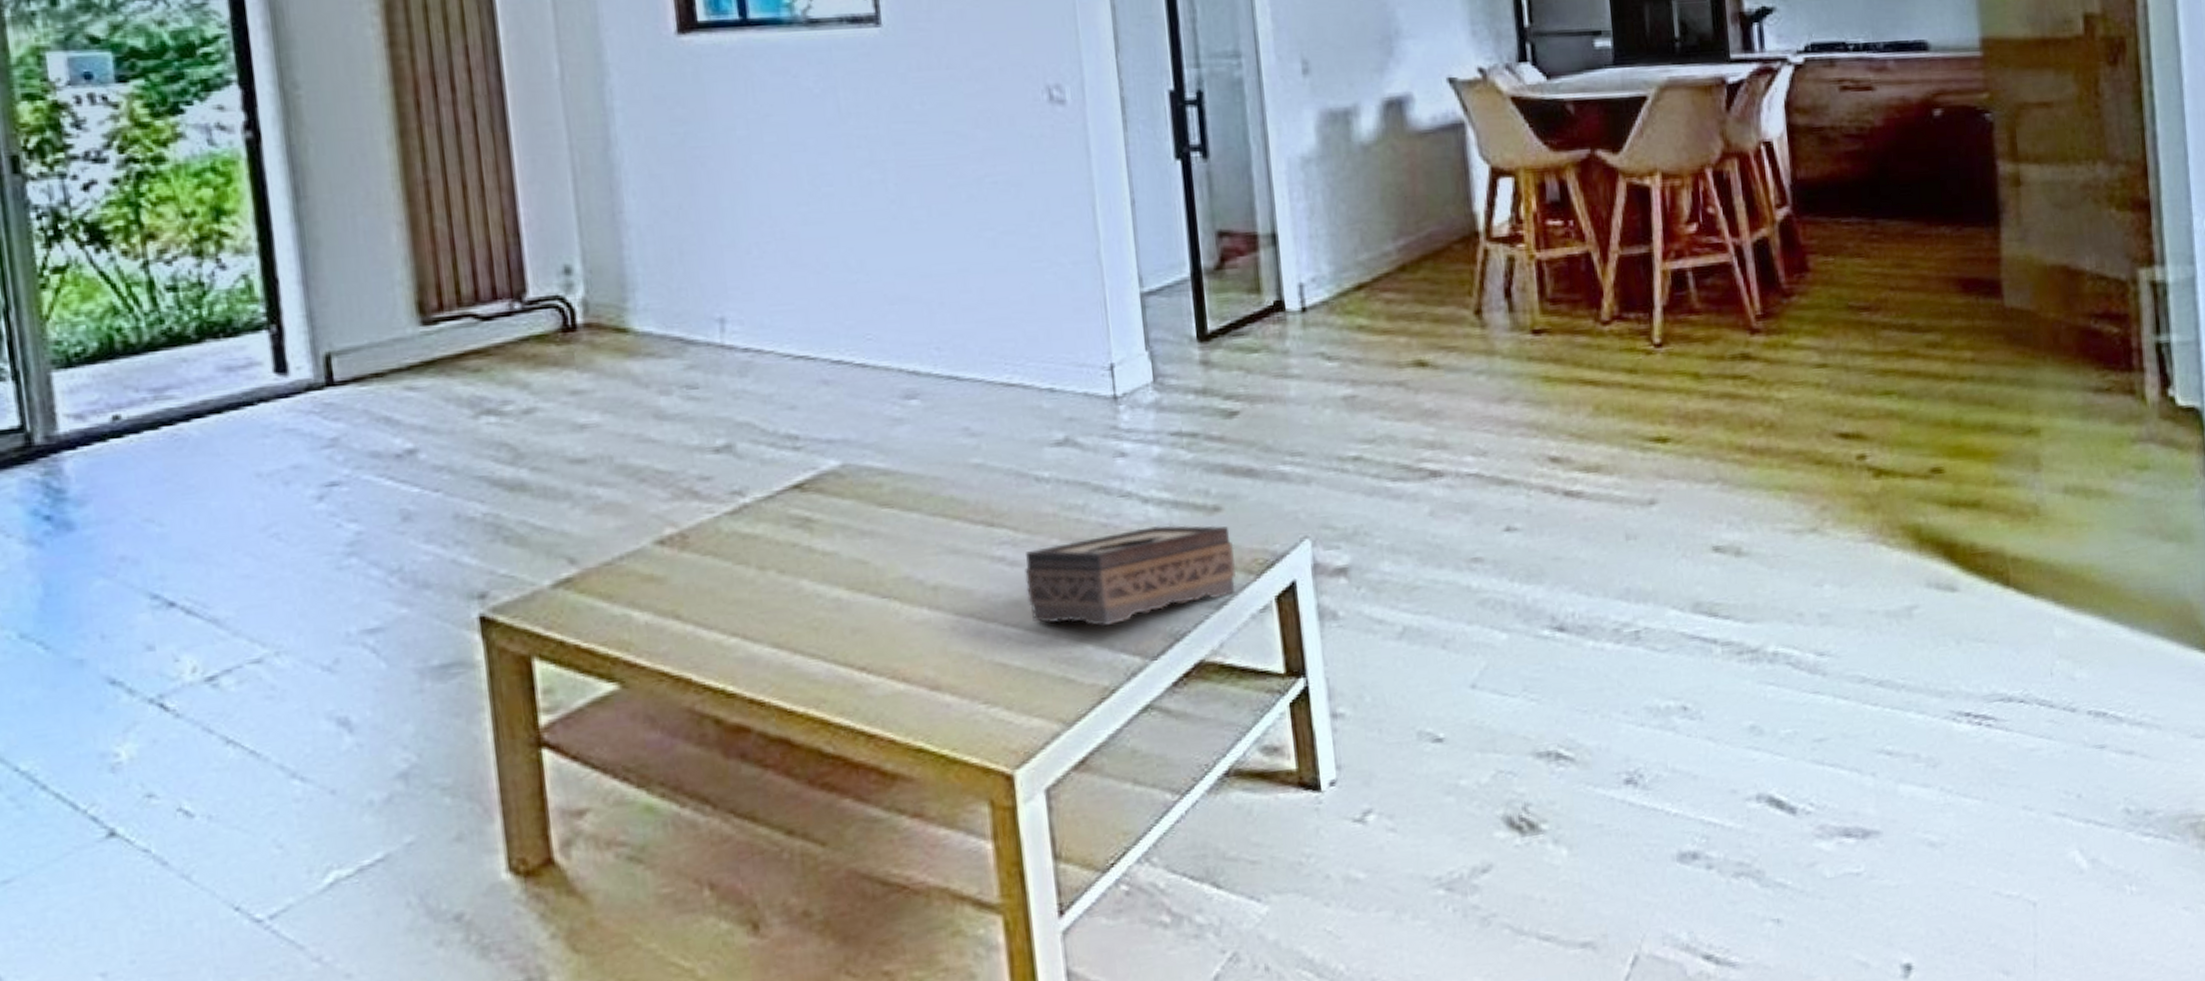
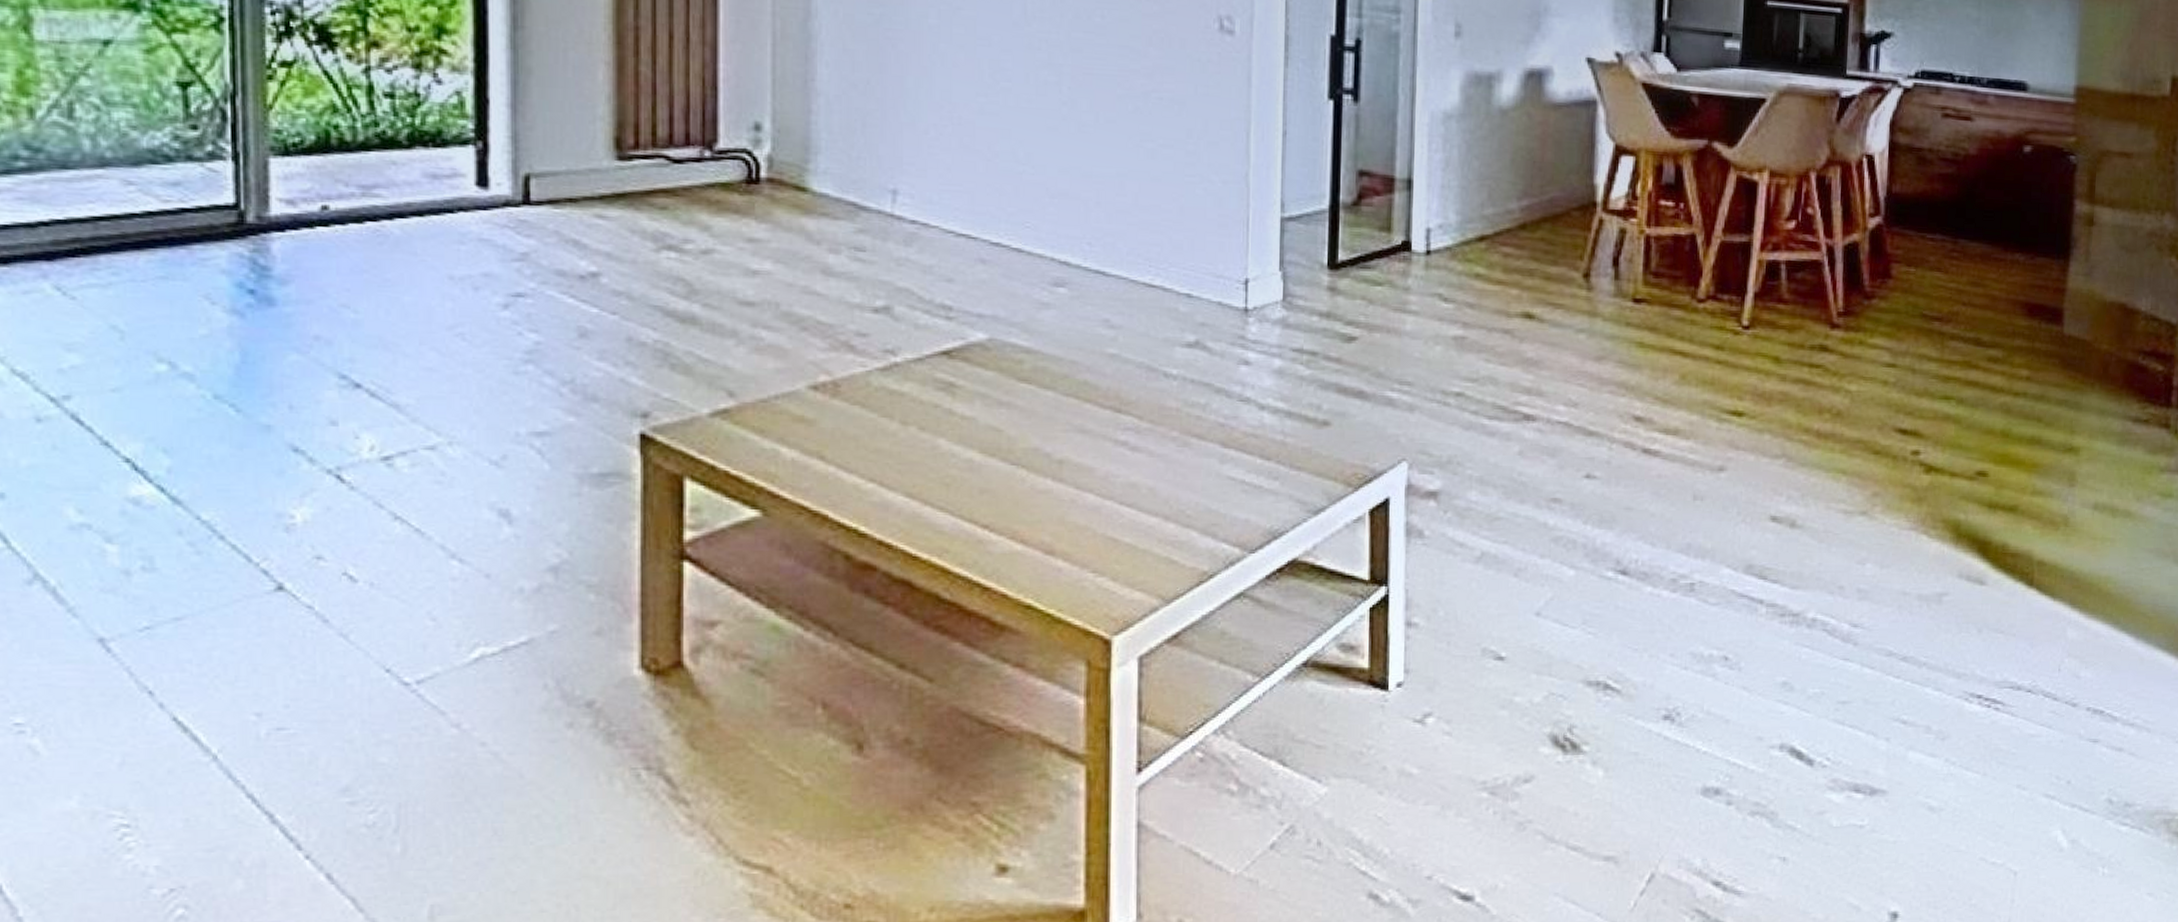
tissue box: present [1024,525,1236,627] -> none [1144,432,1337,517]

